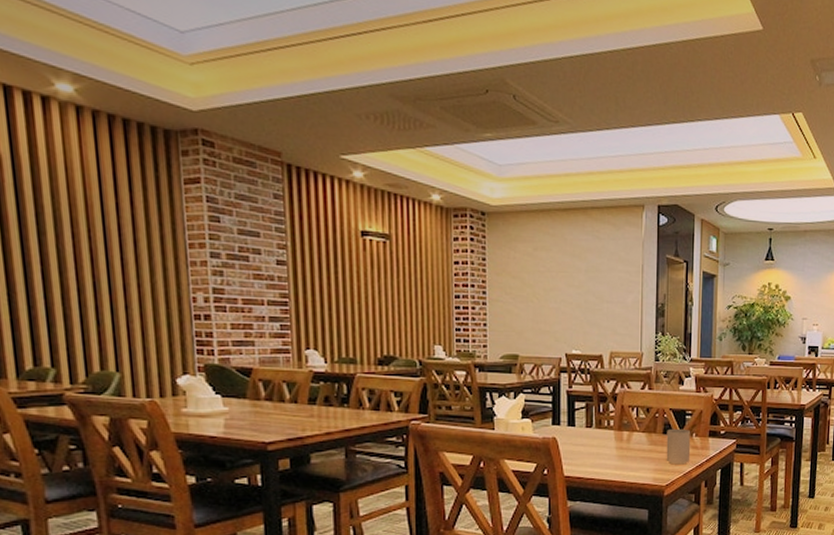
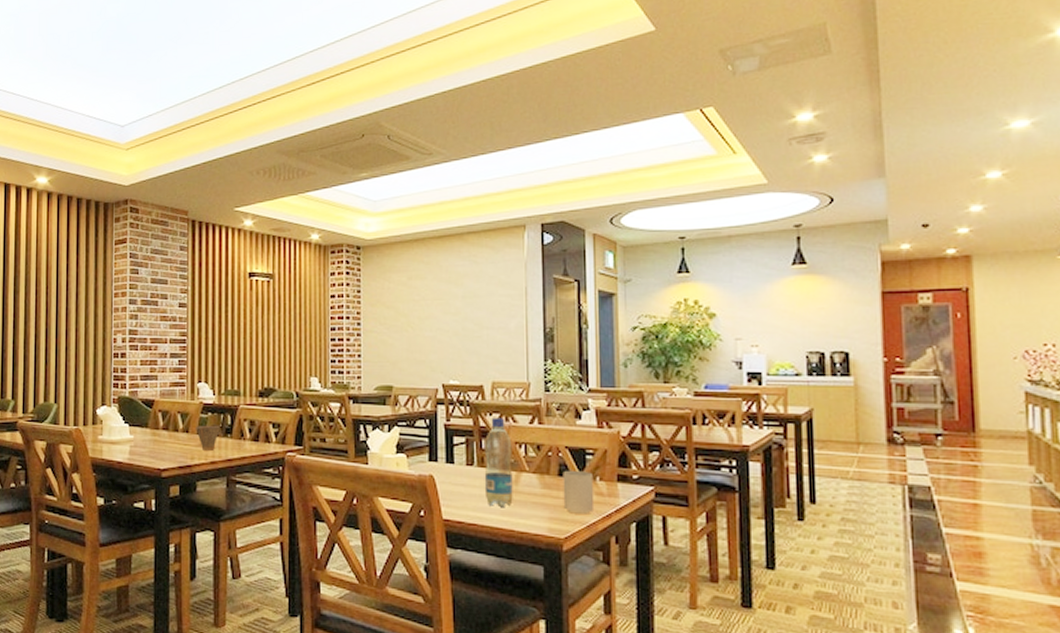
cup: none [306,394,335,422] -> present [196,425,220,452]
bottle: none [601,384,626,463] -> present [484,417,513,508]

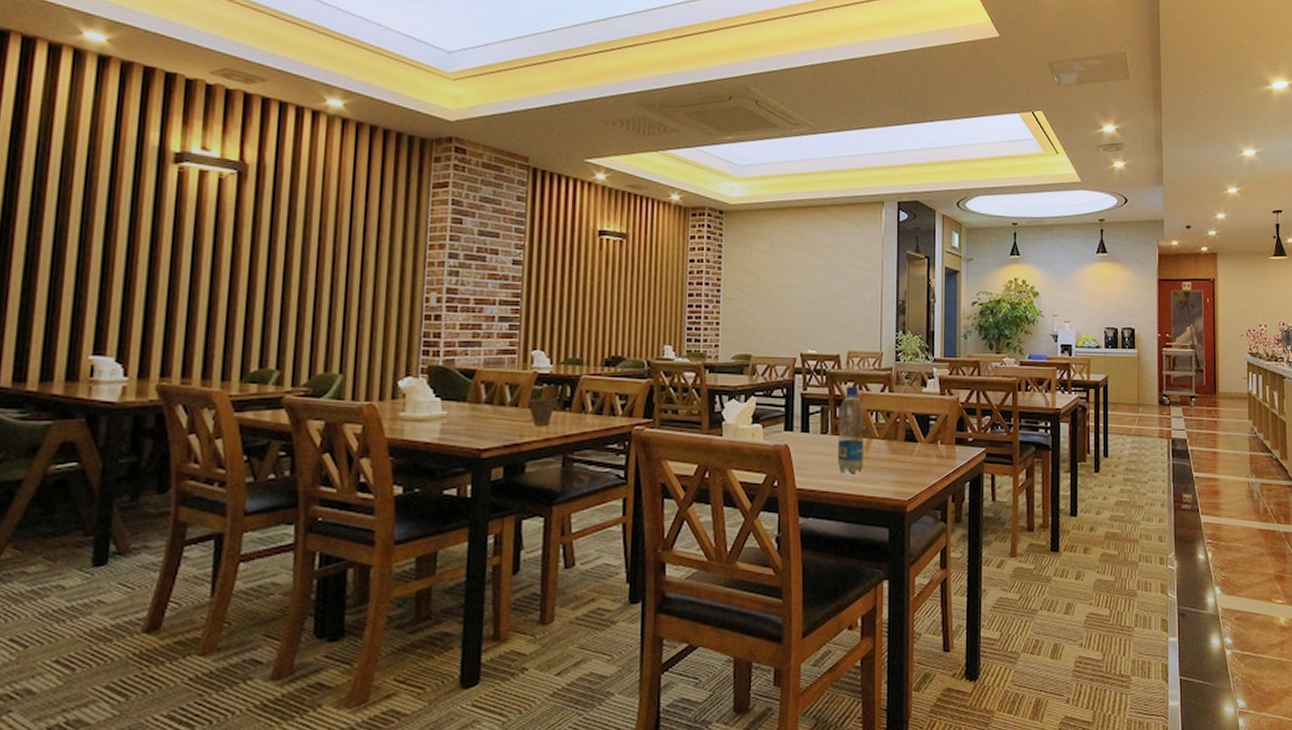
cup: present [563,470,595,514] -> none [908,435,936,477]

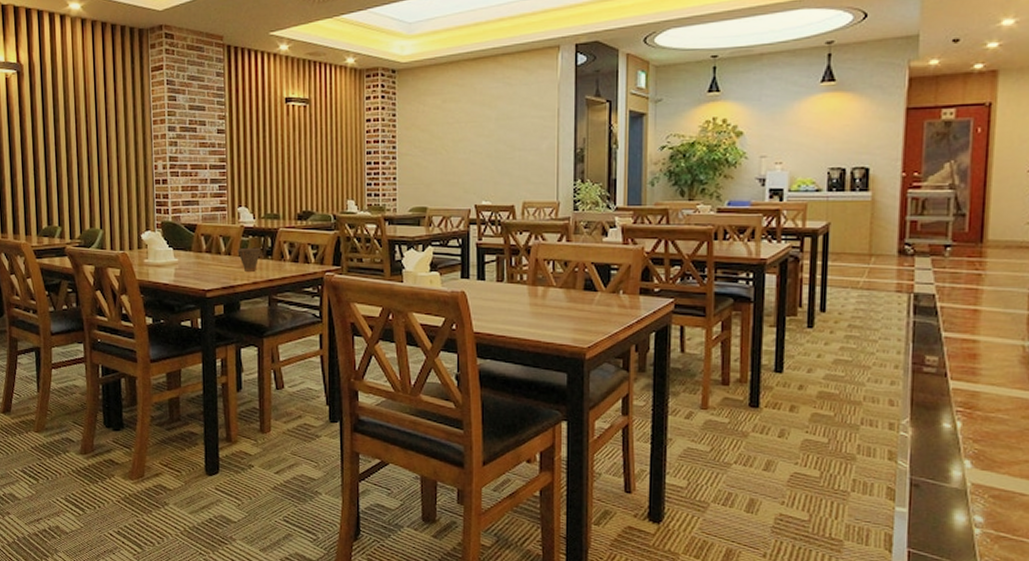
bottle: present [837,386,864,474] -> none [513,236,541,321]

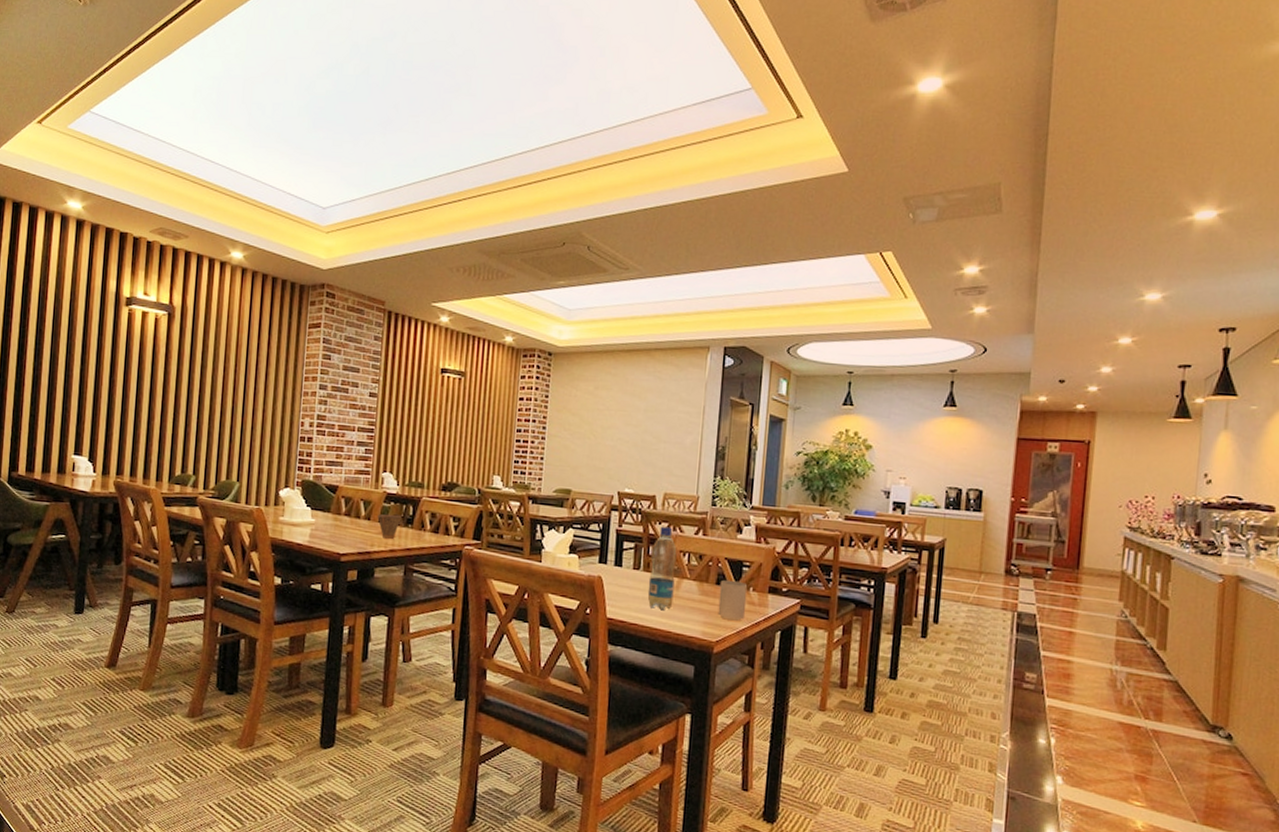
bottle: none [513,236,541,321] -> present [647,526,677,611]
cup: none [587,284,618,325] -> present [717,579,748,621]

